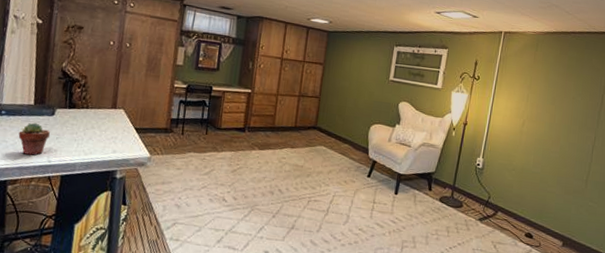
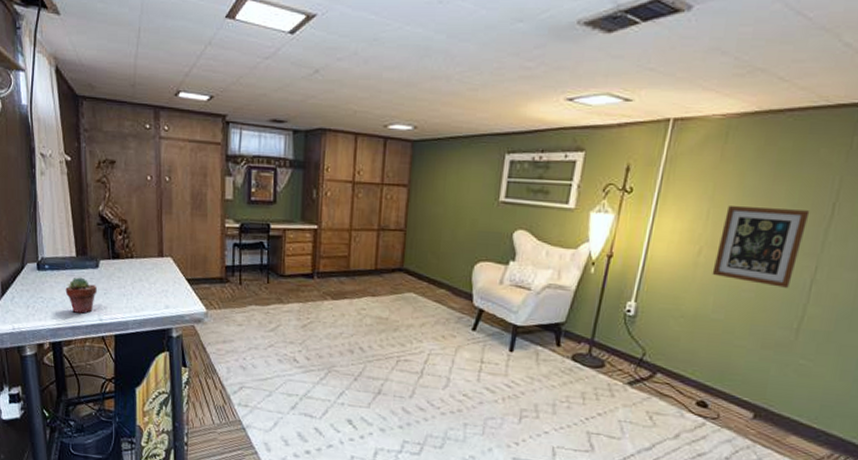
wall art: none [532,93,589,151] -> present [712,206,810,288]

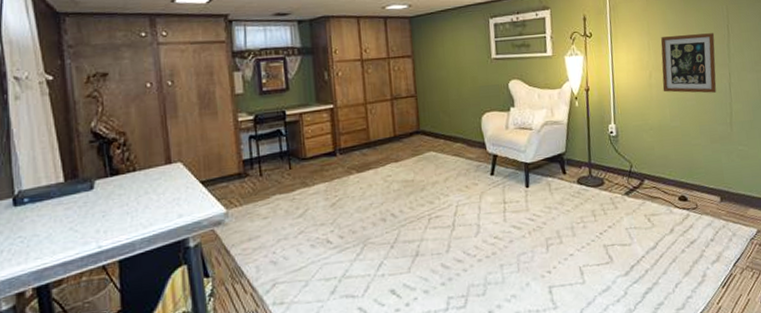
potted succulent: present [65,277,97,314] -> none [52,203,93,246]

